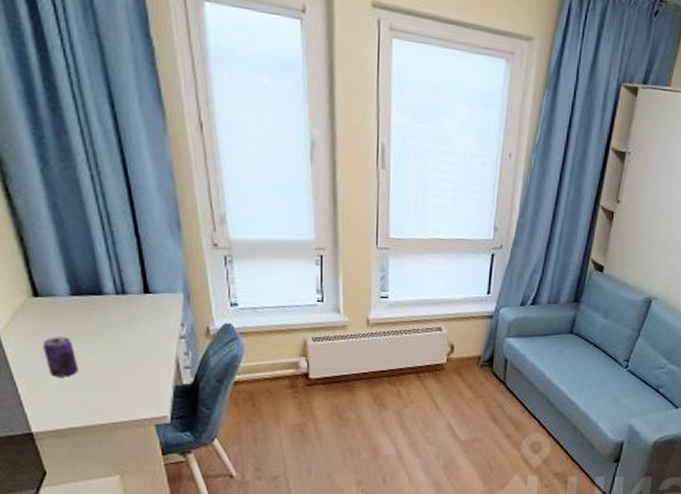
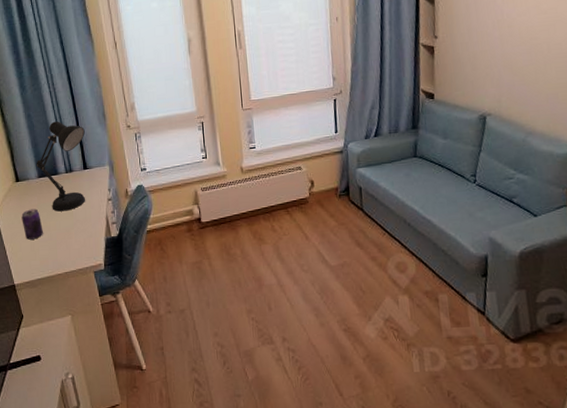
desk lamp: none [66,220,147,345] -> present [36,121,86,212]

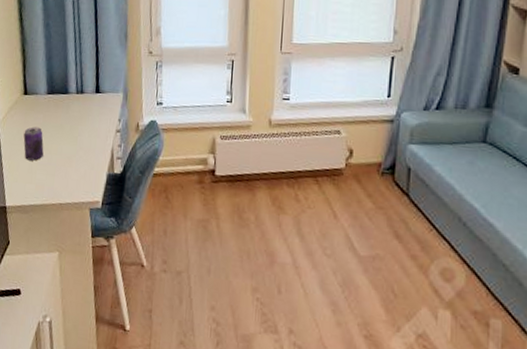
desk lamp: present [36,121,86,212] -> none [47,35,103,136]

